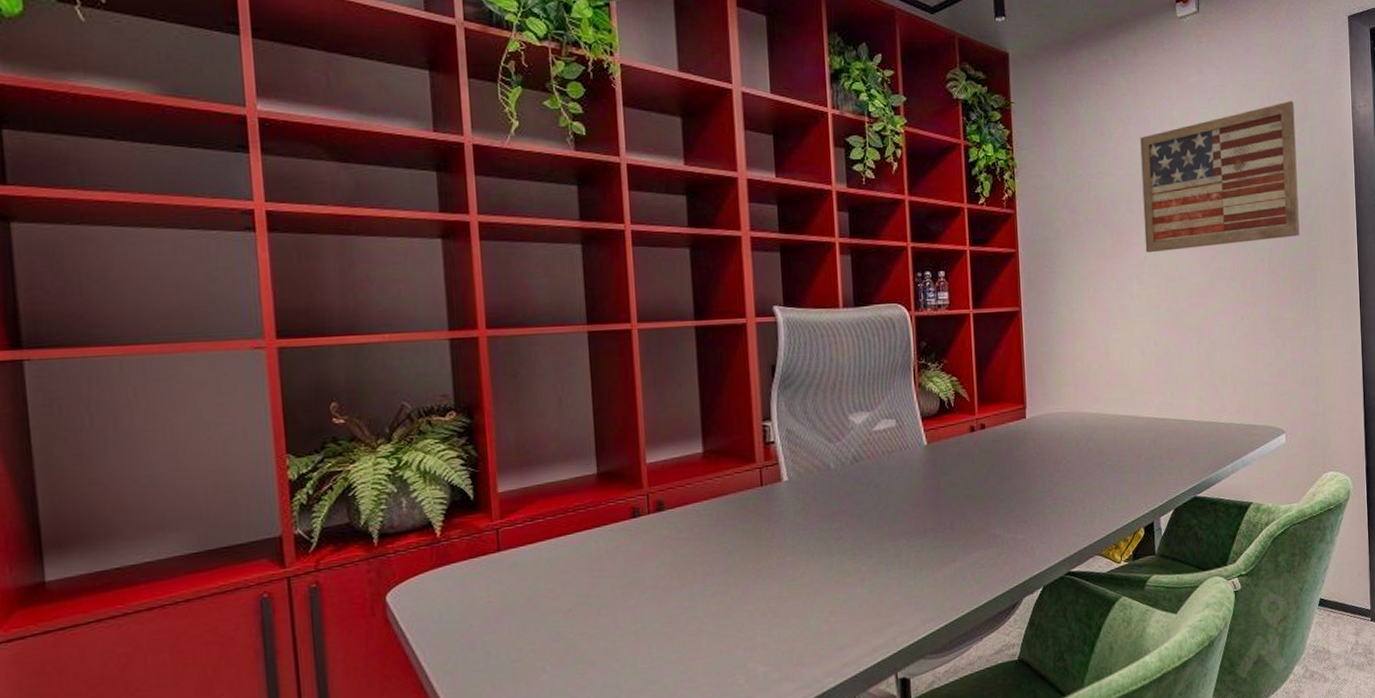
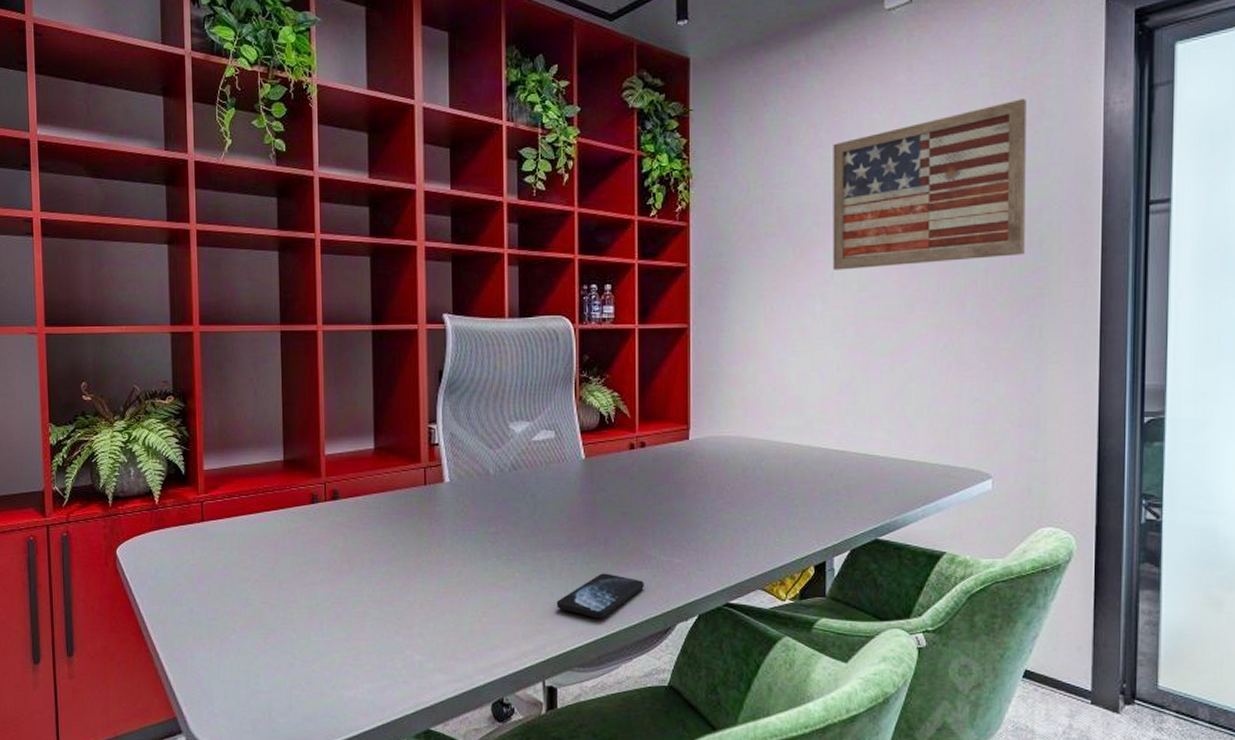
smartphone: none [905,556,991,603] -> present [556,573,644,619]

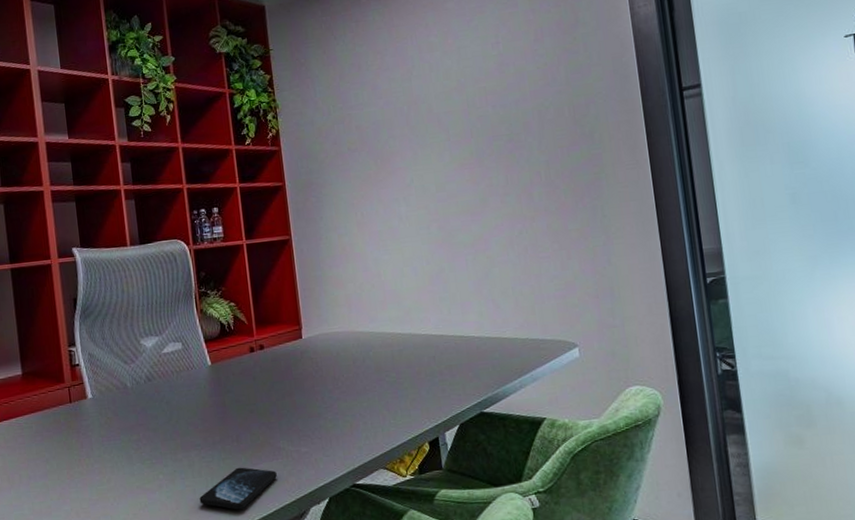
wall art: present [833,99,1027,270] -> none [398,11,579,176]

